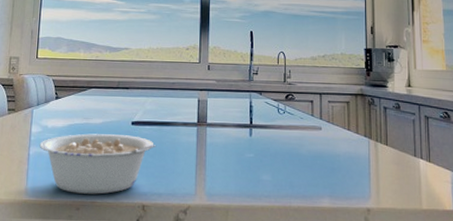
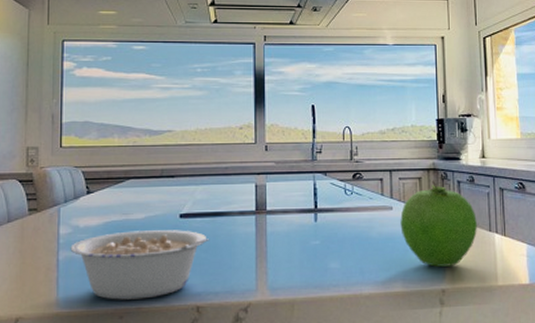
fruit: none [329,105,403,187] -> present [400,180,478,267]

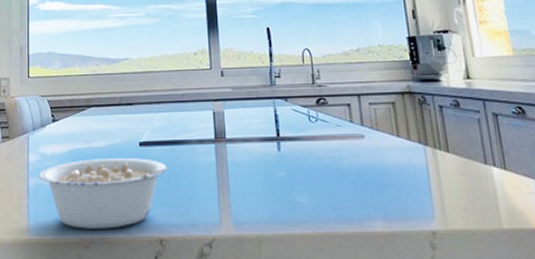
fruit: present [400,180,478,267] -> none [374,105,470,204]

